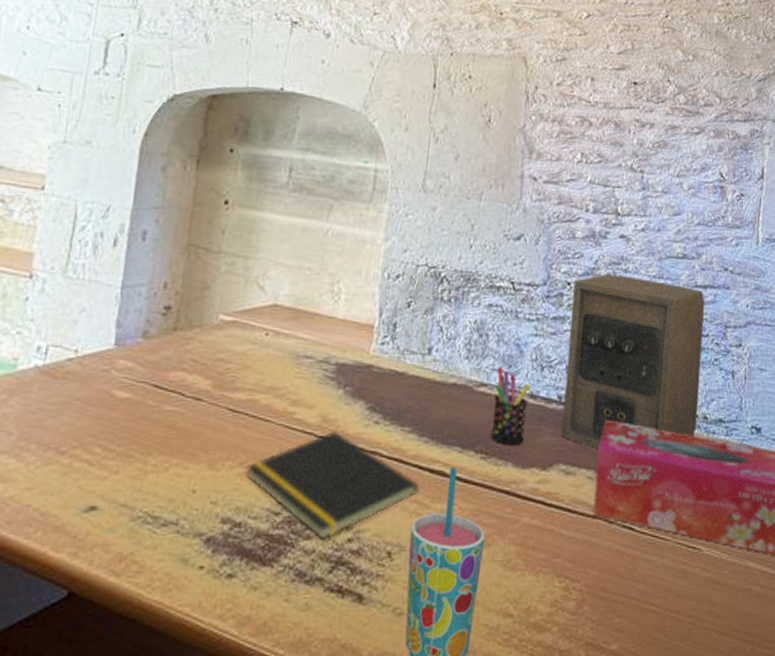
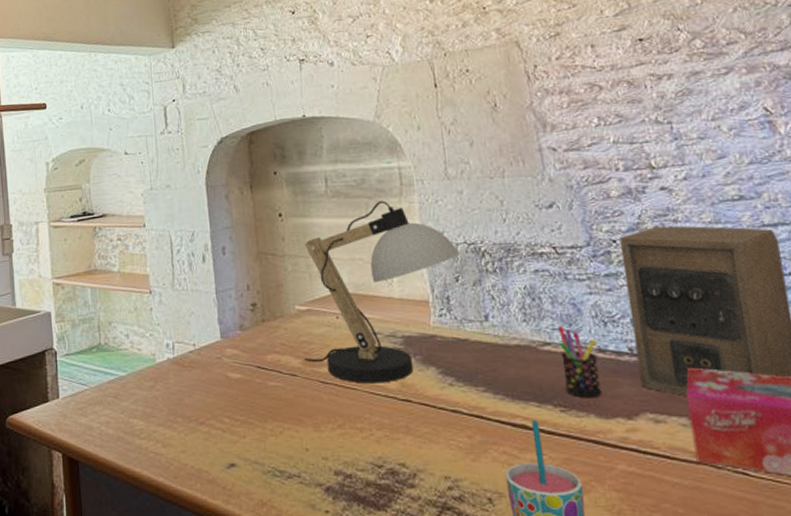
desk lamp: none [215,204,418,416] -> present [304,200,460,384]
notepad: present [245,431,419,539] -> none [345,395,506,487]

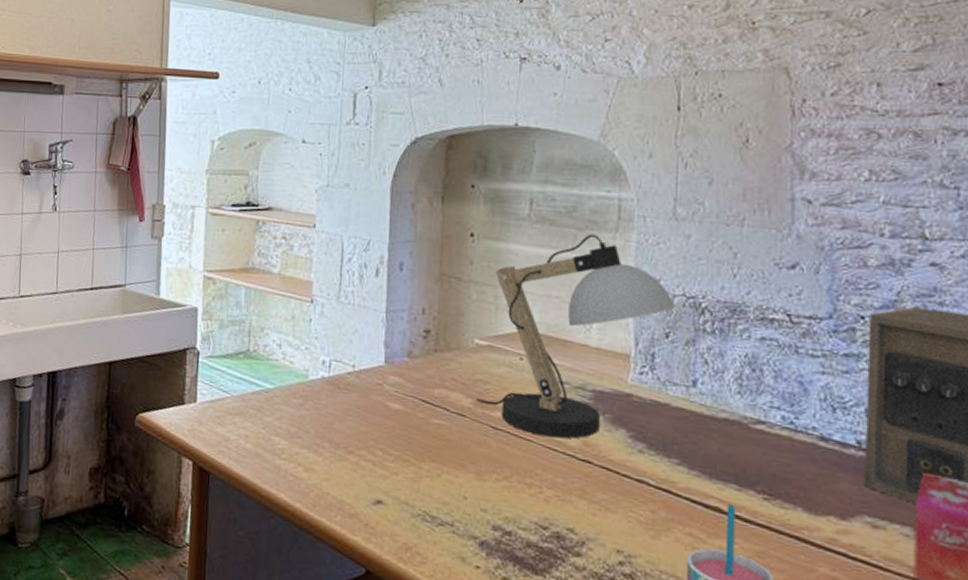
pen holder: present [558,325,602,397] -> none [774,404,819,490]

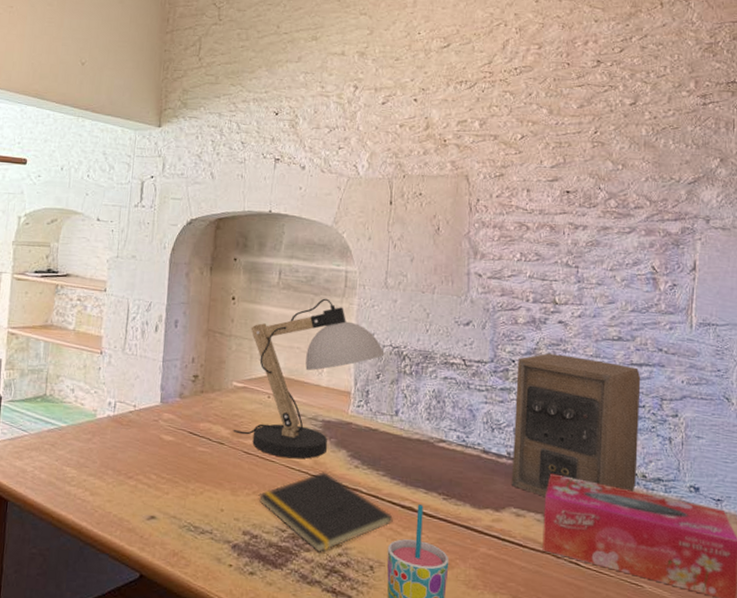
notepad: none [511,456,693,559] -> present [258,472,393,553]

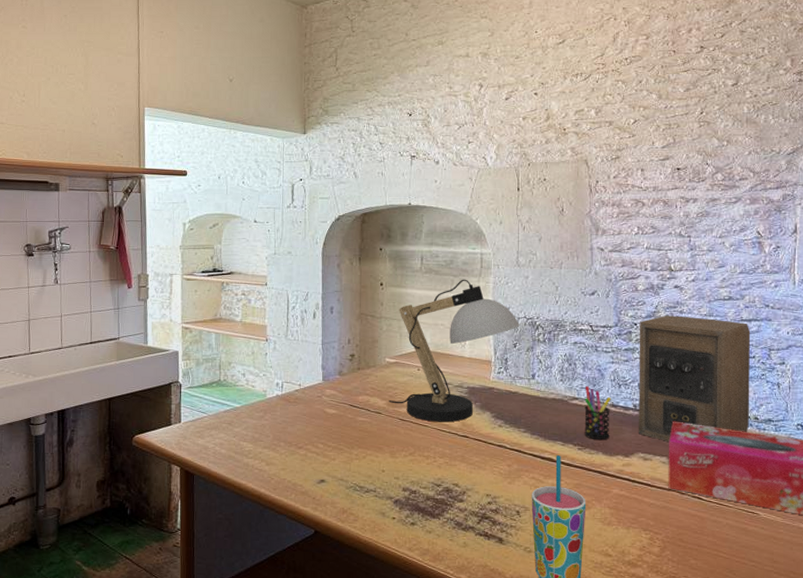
notepad: present [258,472,393,553] -> none [414,432,535,502]
pen holder: none [451,427,482,490] -> present [584,385,611,440]

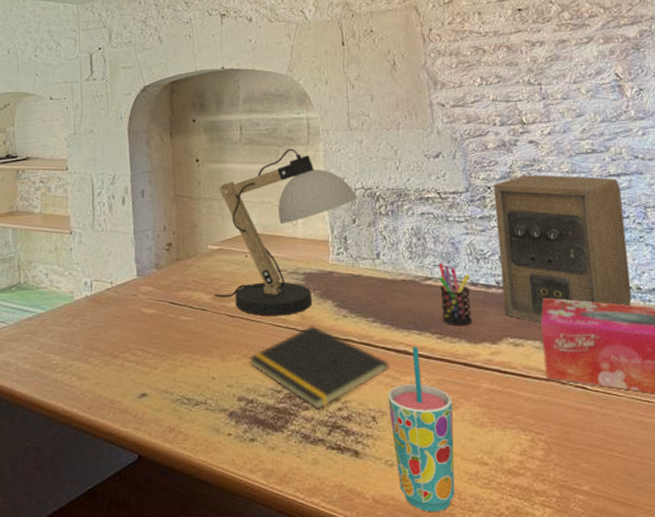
notepad: none [414,432,535,502] -> present [249,326,389,409]

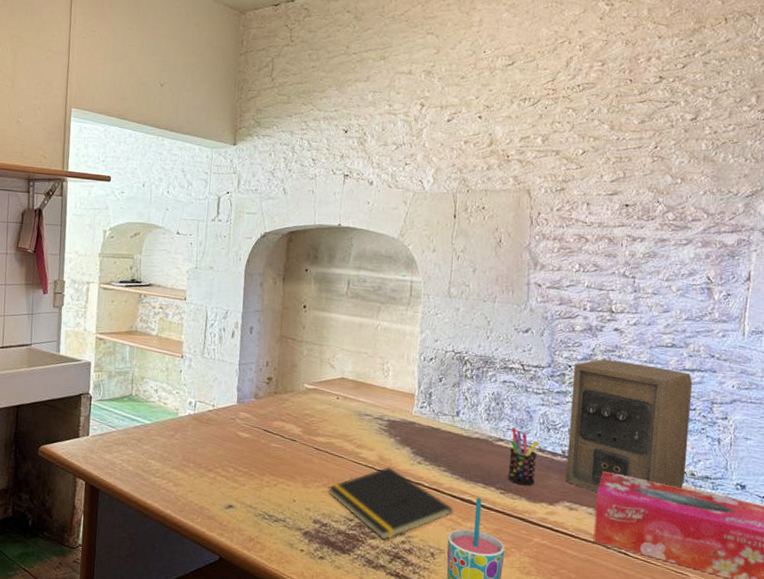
desk lamp: present [214,148,358,317] -> none [304,306,447,455]

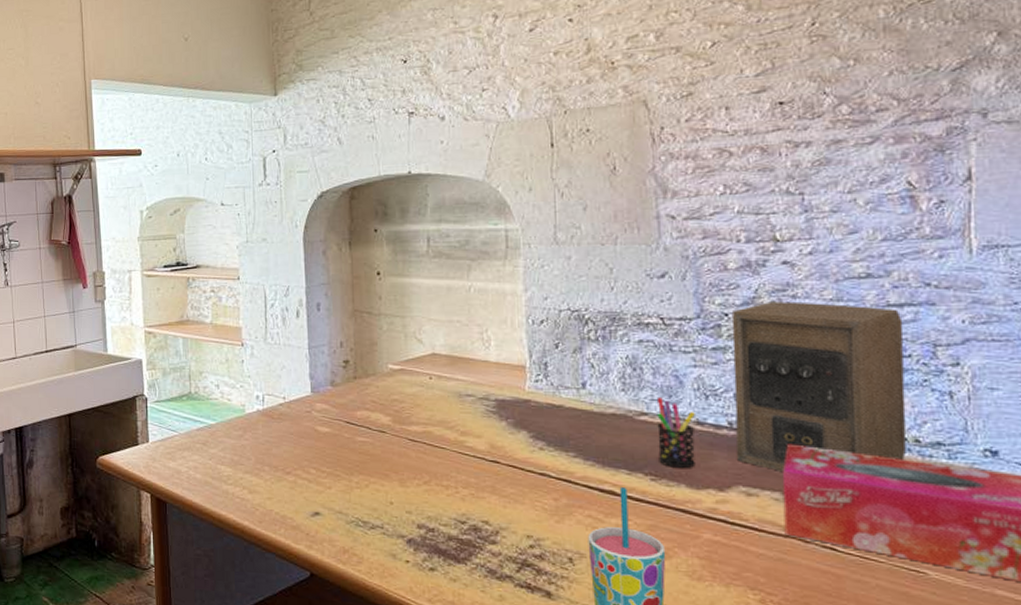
notepad: present [328,467,453,540] -> none [430,456,591,545]

